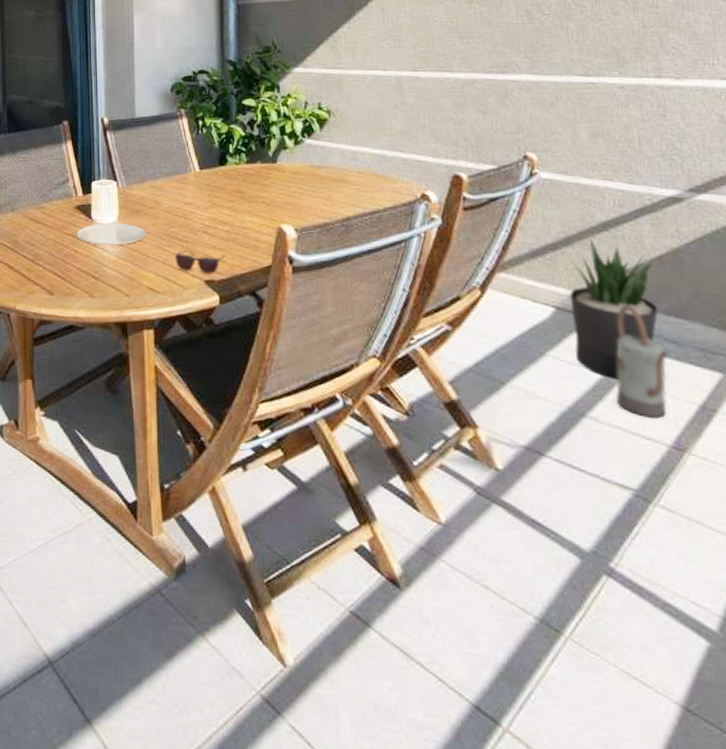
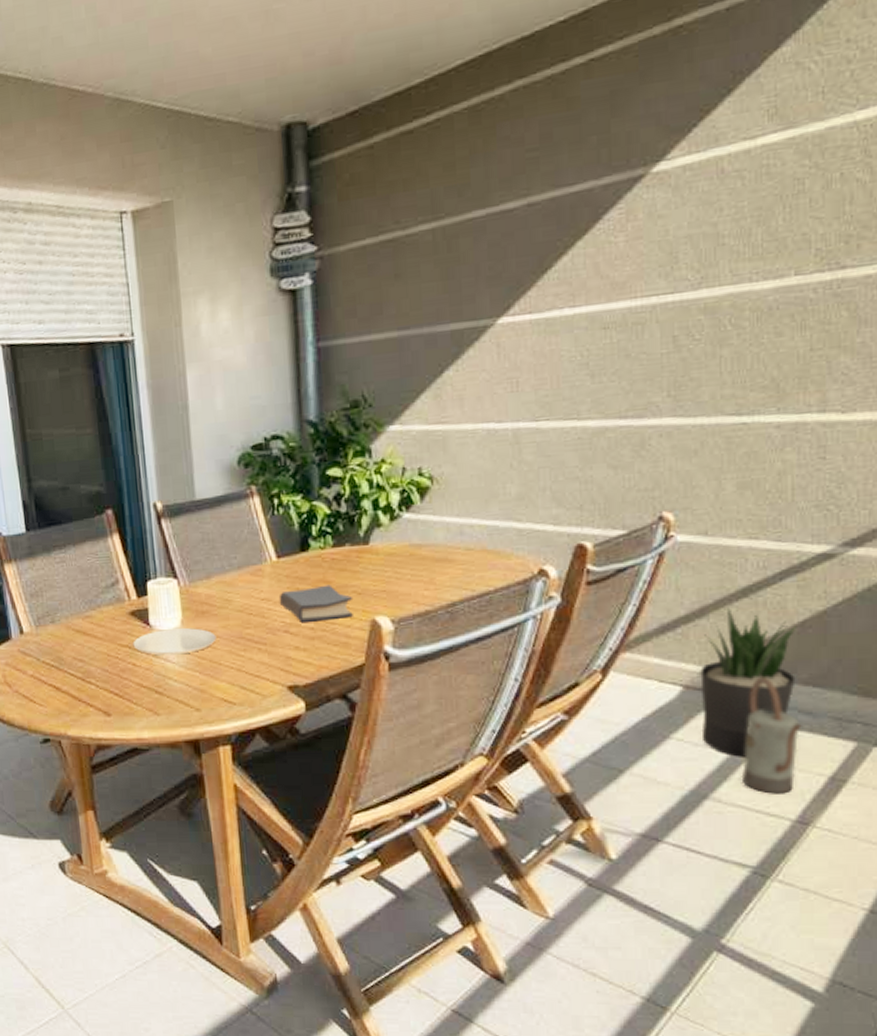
sunglasses: present [175,250,226,274] -> none [252,653,311,679]
hardback book: none [200,195,263,226] -> present [278,584,354,624]

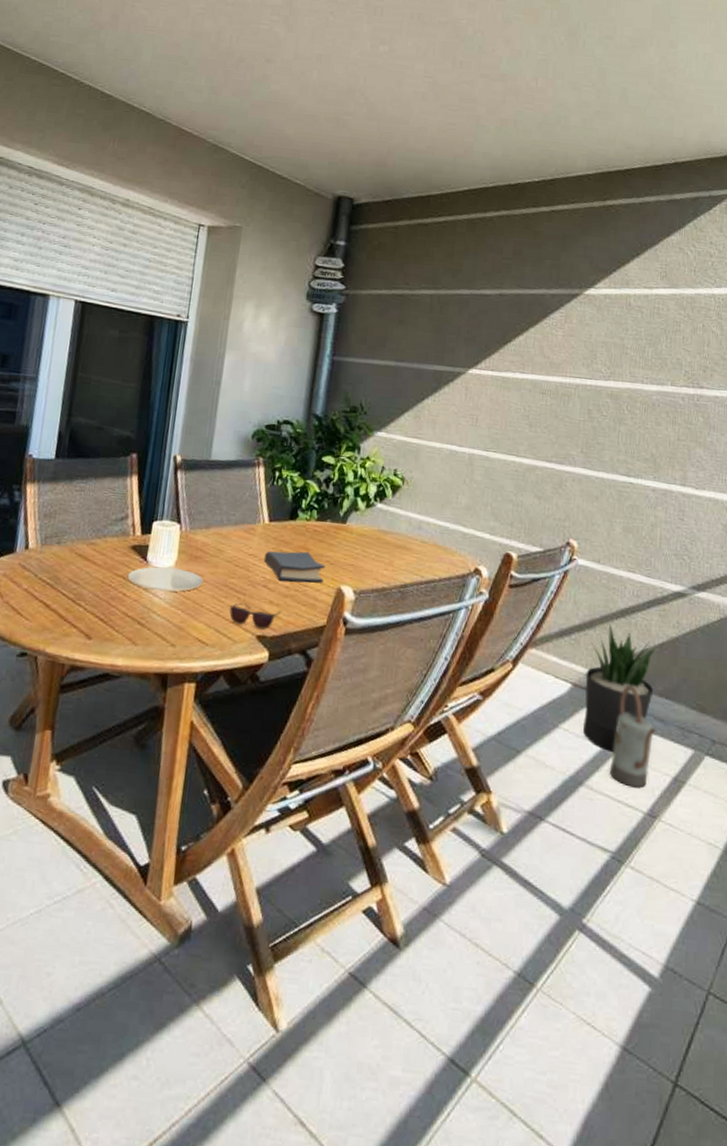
sunglasses: none [252,653,311,679] -> present [229,602,282,630]

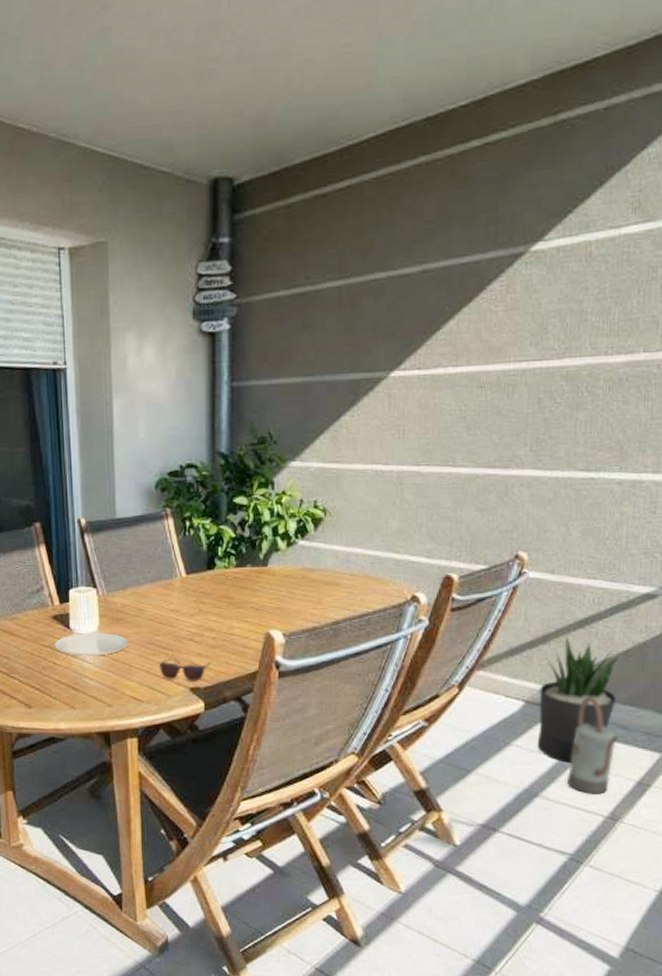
hardback book: present [263,551,326,583] -> none [186,600,251,633]

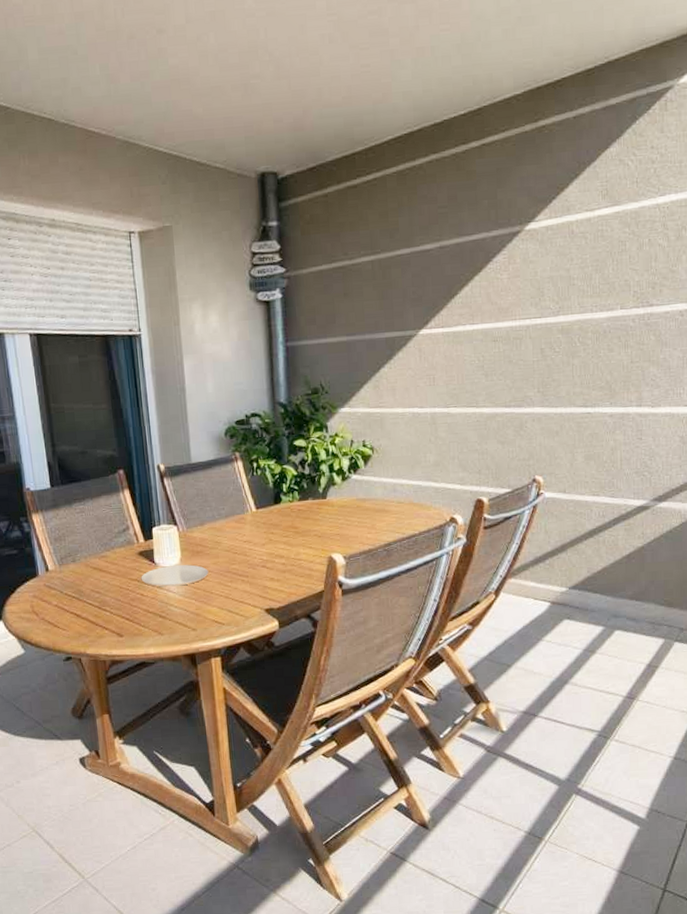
sunglasses: present [159,658,212,682] -> none [237,584,283,603]
planter: present [537,636,621,763] -> none [562,545,625,652]
watering can: present [566,696,619,795] -> none [590,594,629,678]

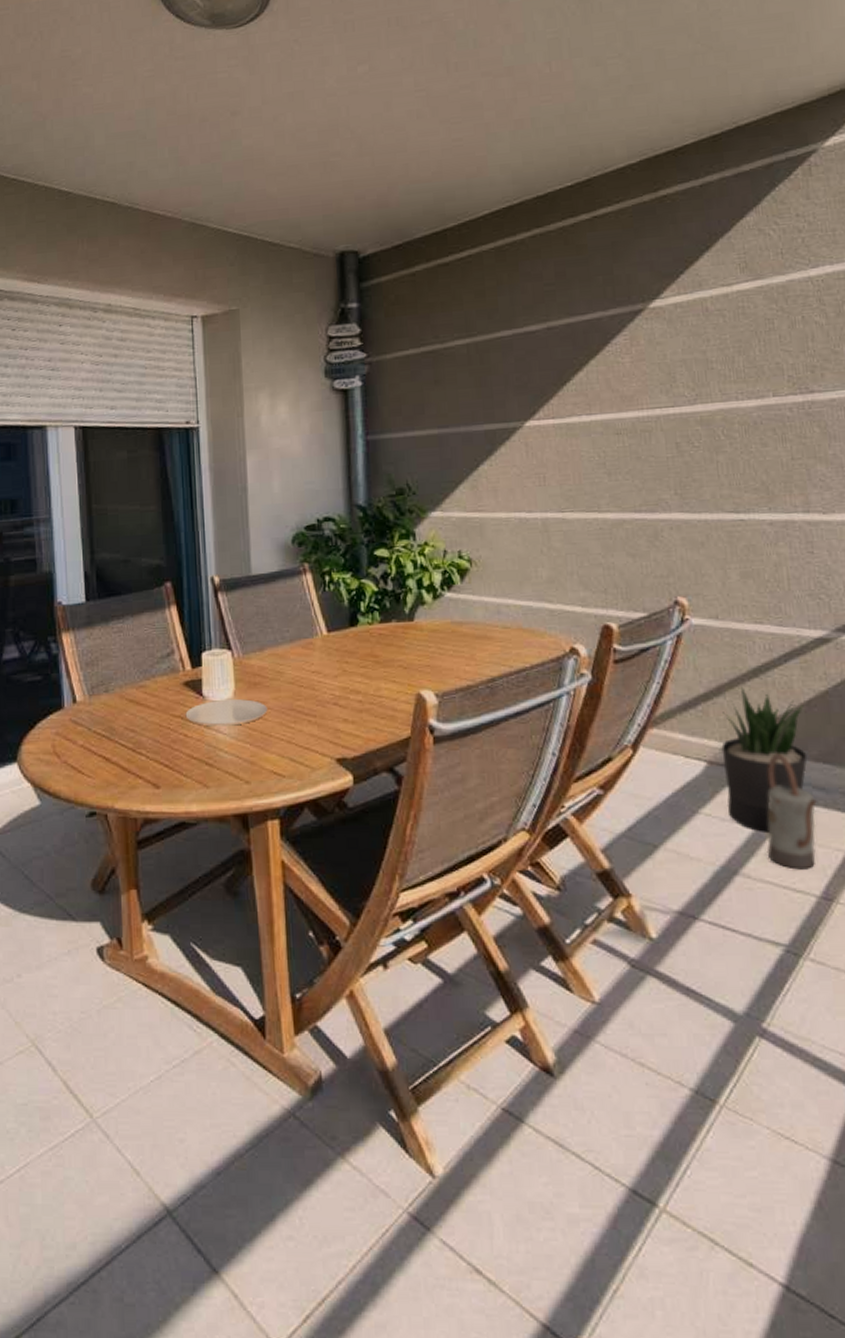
planter: none [562,545,625,652] -> present [721,686,808,832]
watering can: none [590,594,629,678] -> present [766,753,817,870]

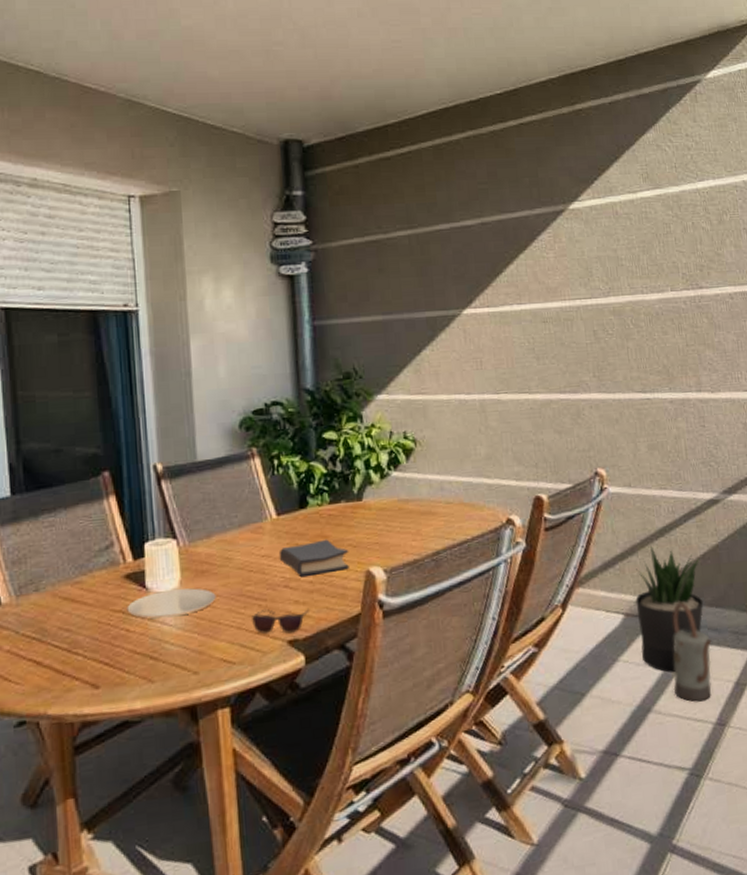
sunglasses: none [302,726,359,751] -> present [252,608,310,634]
hardback book: none [328,659,400,696] -> present [278,539,349,578]

